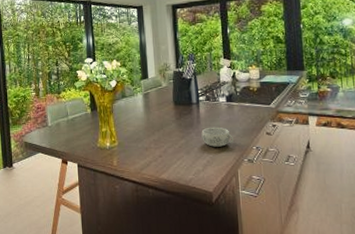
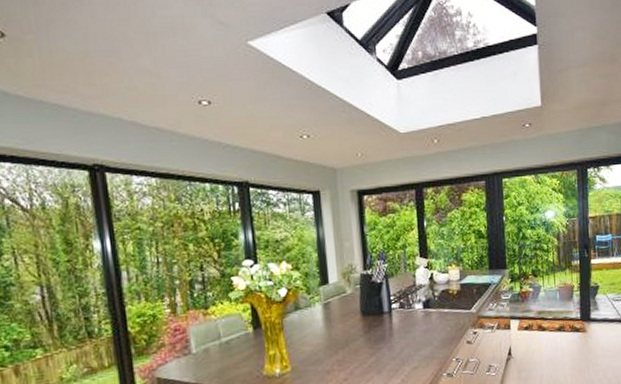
decorative bowl: present [201,127,234,147] -> none [394,338,431,363]

